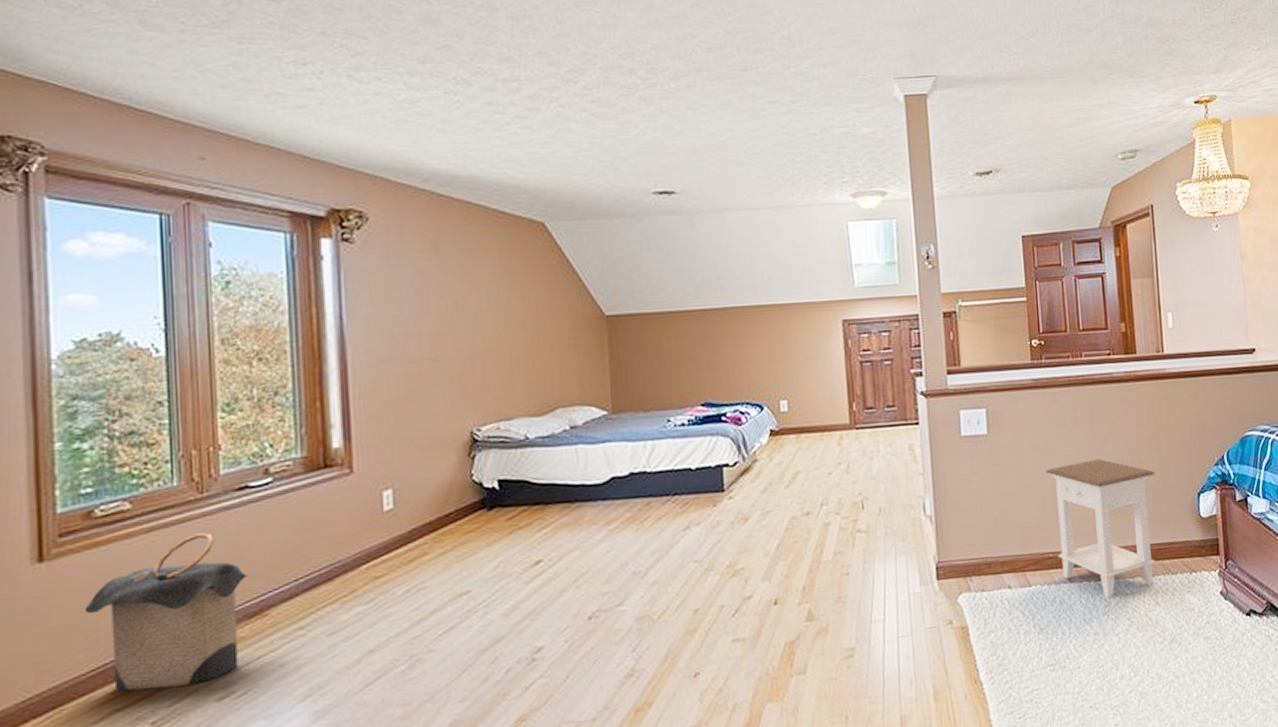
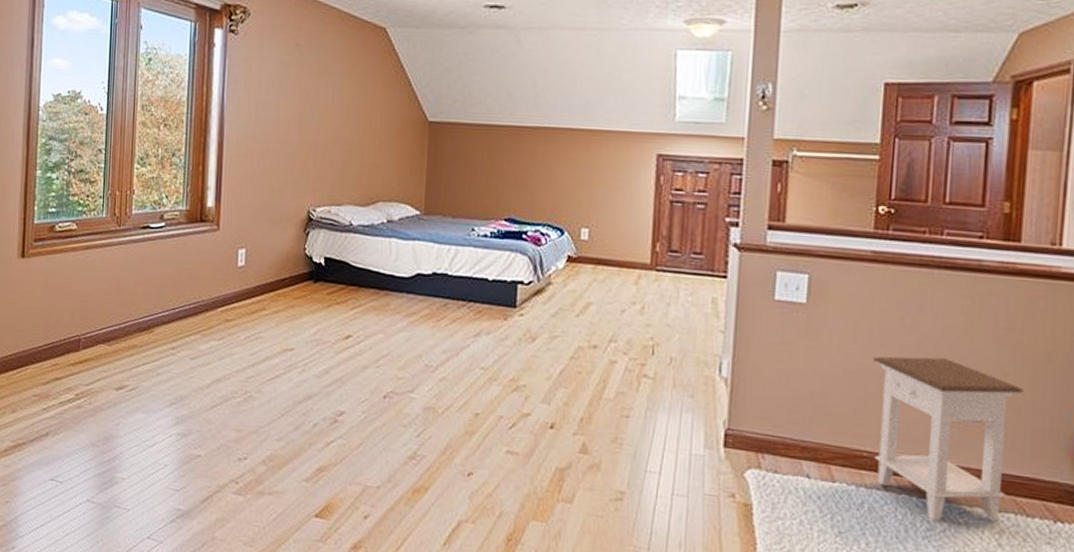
laundry hamper: present [84,533,250,692] -> none [44,257,144,373]

